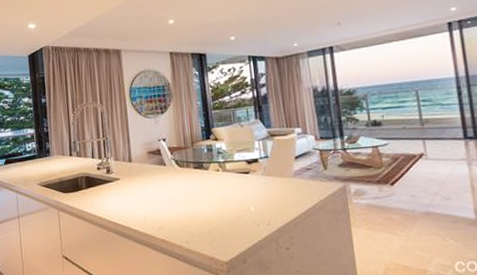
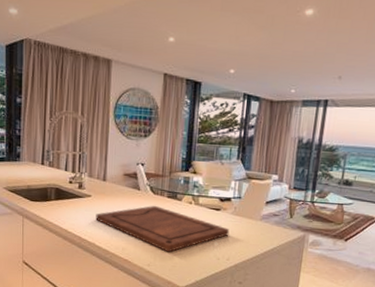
cutting board: none [126,178,264,226] -> present [95,205,230,253]

